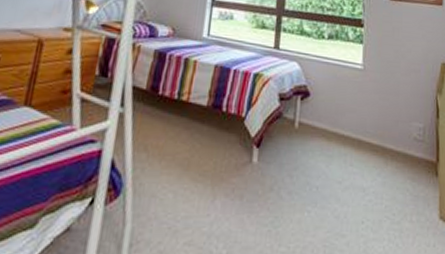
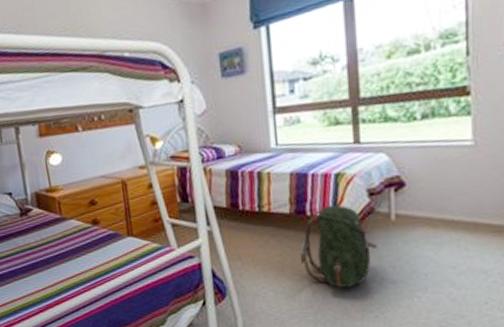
backpack: none [208,103,281,195] -> present [300,204,378,288]

